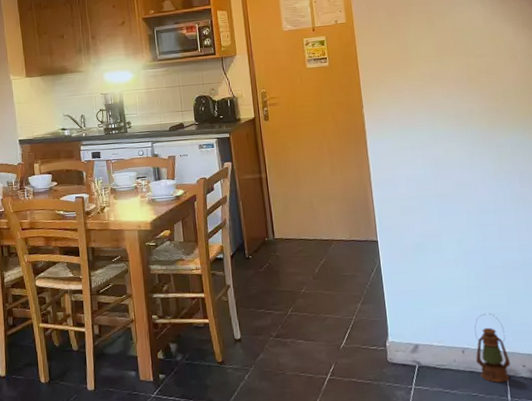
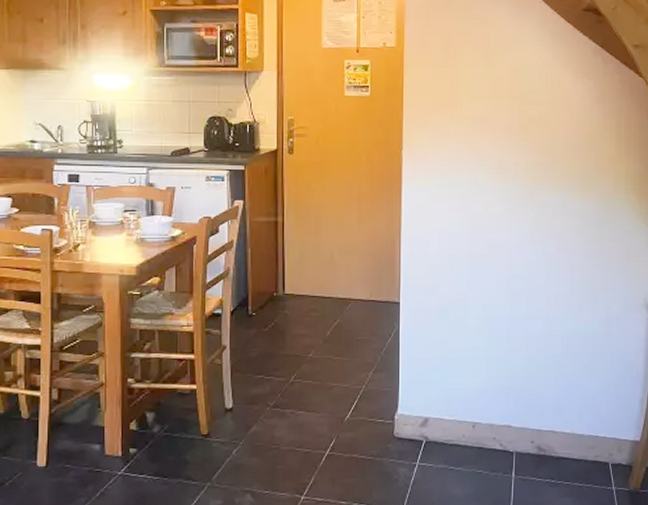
lantern: present [474,313,511,383] -> none [486,385,520,459]

